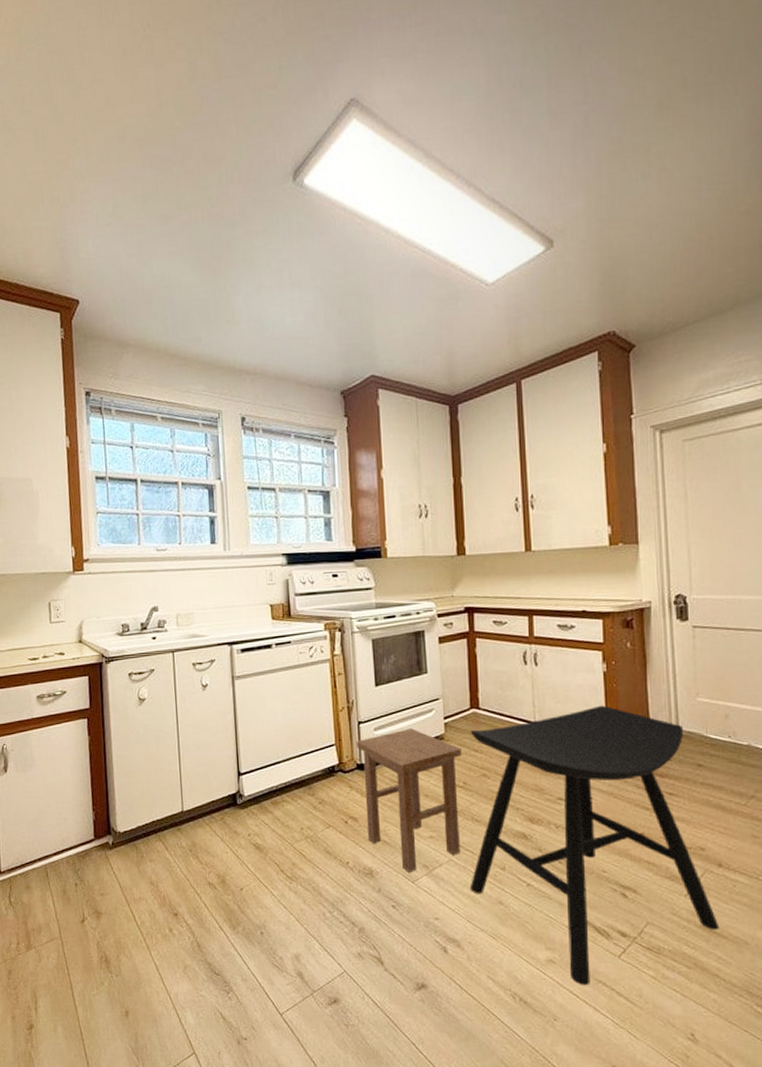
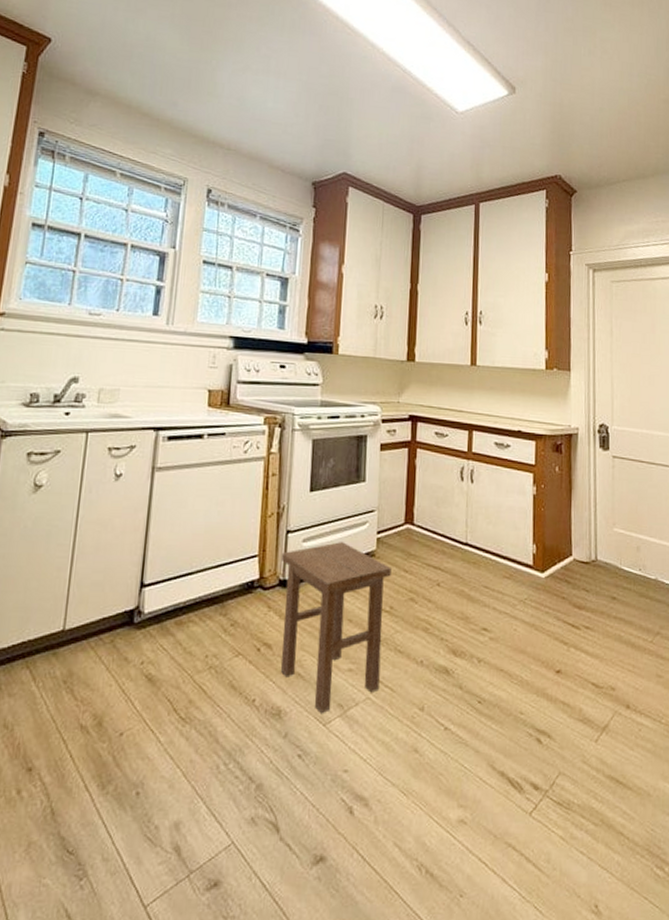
stool: present [470,705,720,986] -> none [385,529,625,851]

